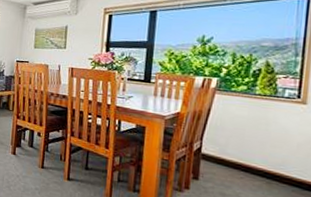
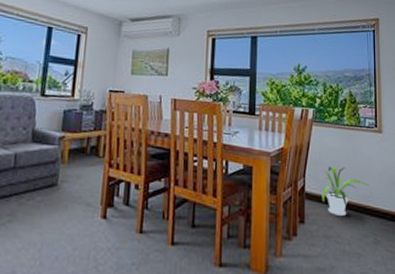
house plant: none [220,132,282,179] -> present [322,166,369,216]

